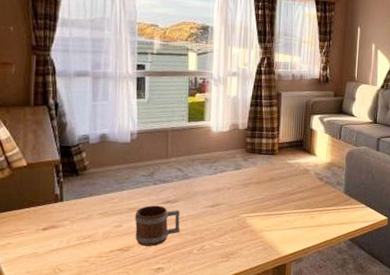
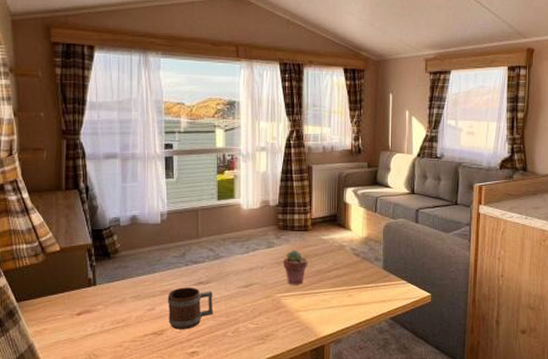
potted succulent: none [249,172,274,206] -> present [282,250,308,285]

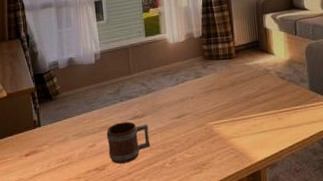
potted succulent: present [282,250,308,285] -> none [211,78,236,112]

